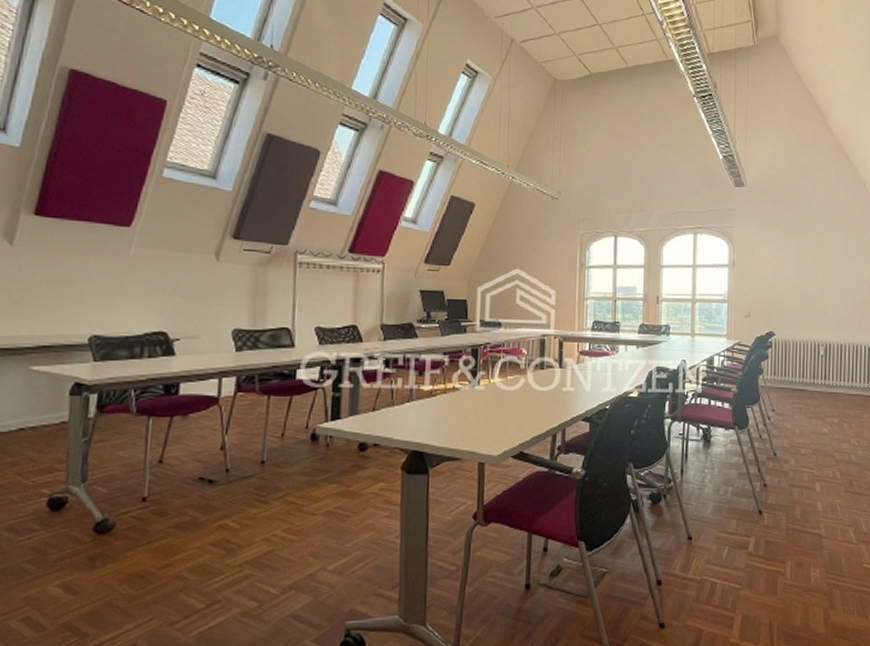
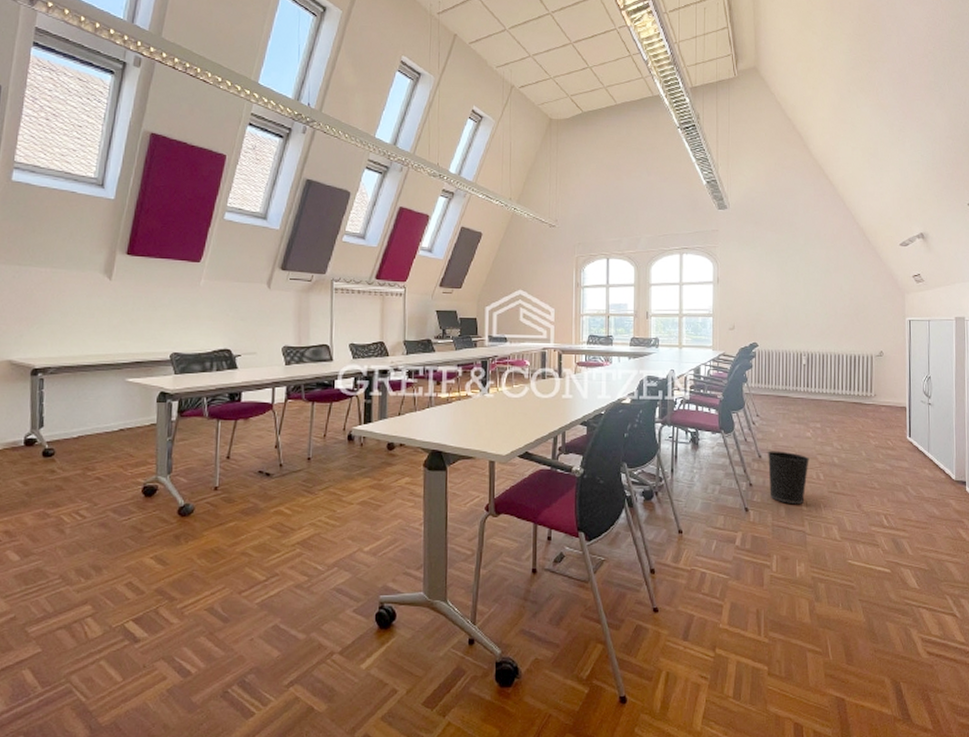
wastebasket: none [782,448,826,506] -> present [767,451,809,505]

